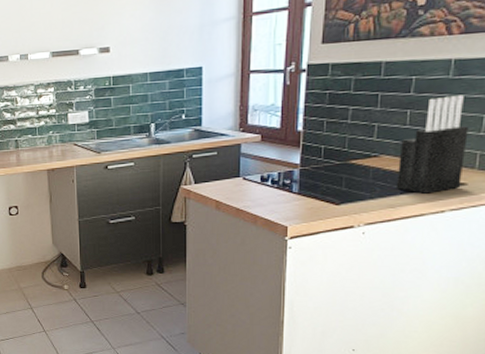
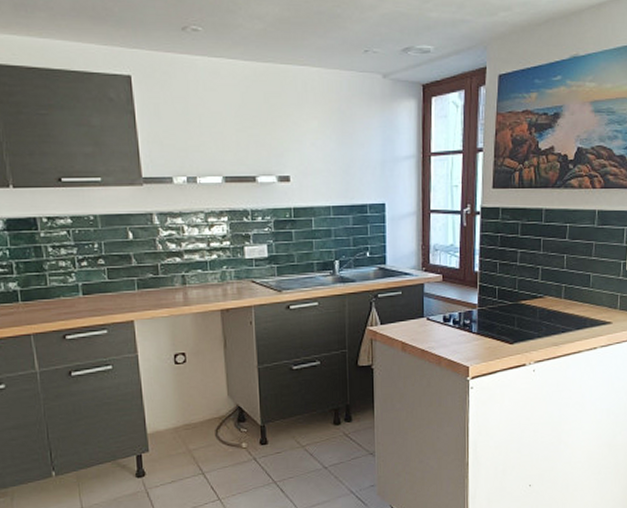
knife block: present [395,95,469,194] -> none [558,242,611,332]

